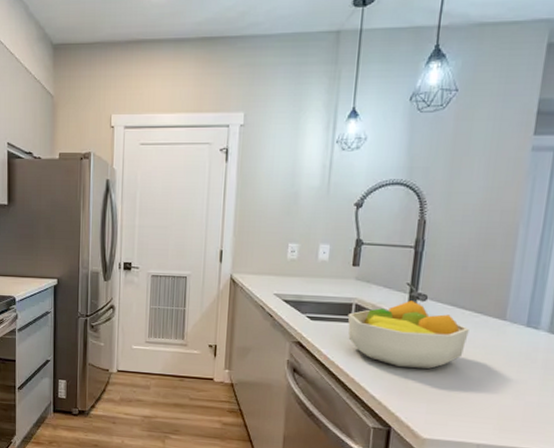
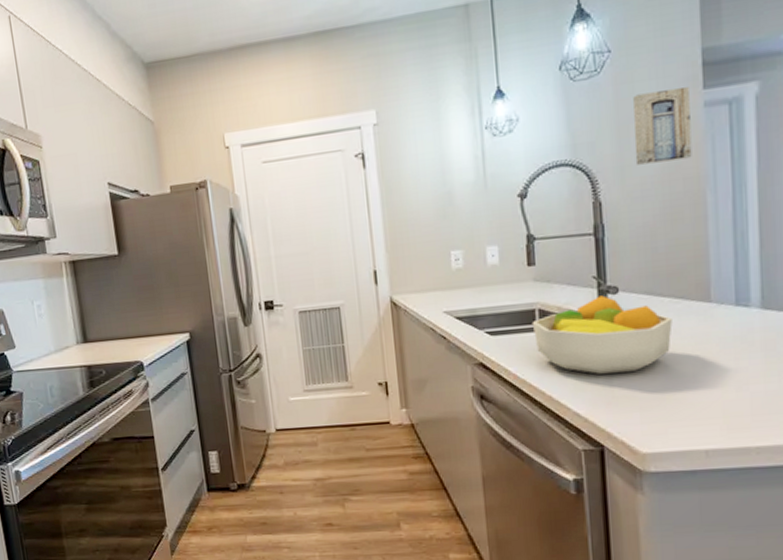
wall art: none [462,131,521,194] -> present [633,87,692,165]

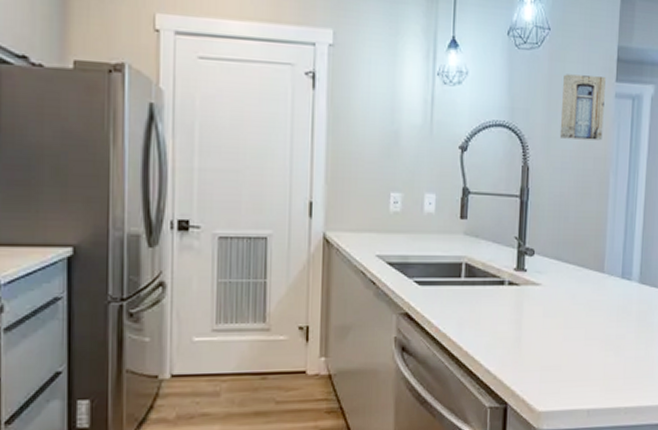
fruit bowl: present [532,295,673,374] -> none [458,256,574,332]

